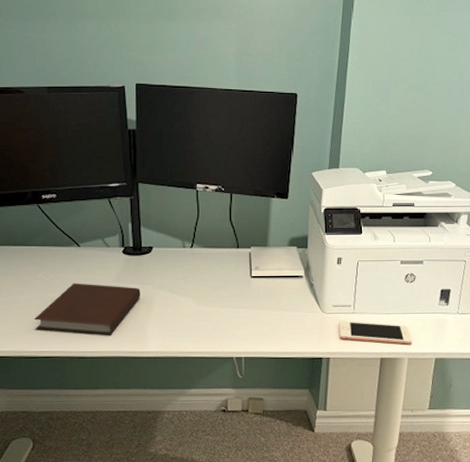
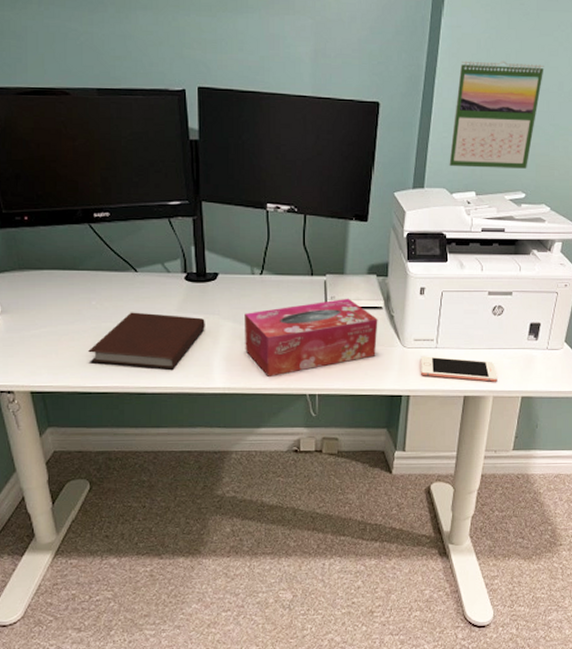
tissue box: none [176,268,299,341] -> present [245,298,378,376]
calendar: none [361,55,446,149] -> present [449,61,544,169]

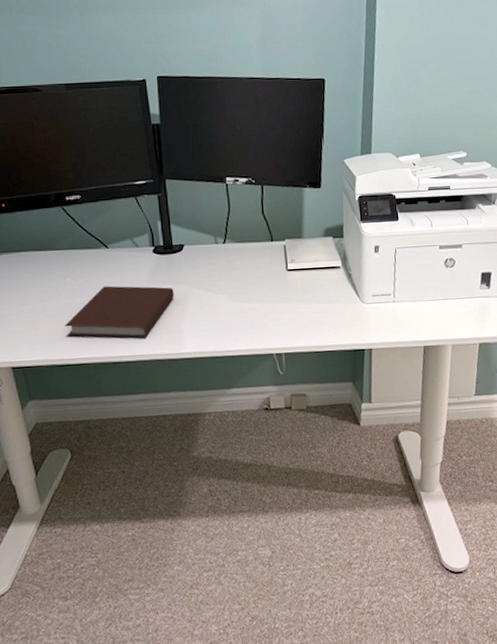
tissue box: present [245,298,378,376] -> none [210,260,337,339]
cell phone: present [420,356,497,382] -> none [379,310,455,331]
calendar: present [449,61,544,169] -> none [393,34,475,133]

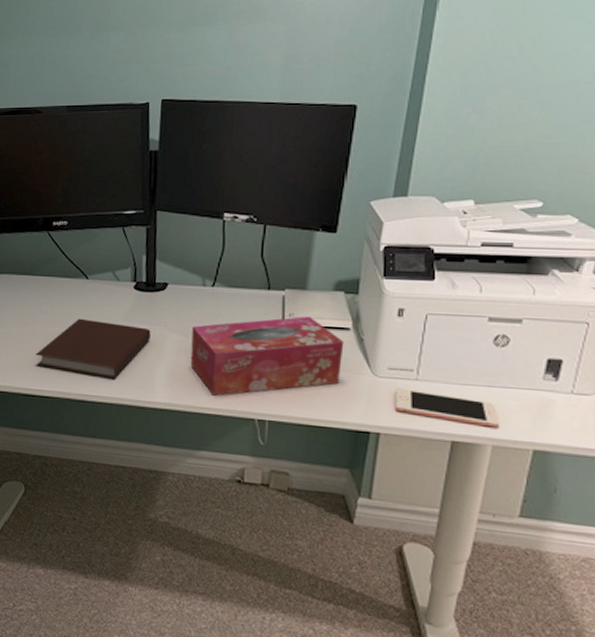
tissue box: none [210,260,337,339] -> present [190,316,344,396]
cell phone: none [379,310,455,331] -> present [394,388,499,428]

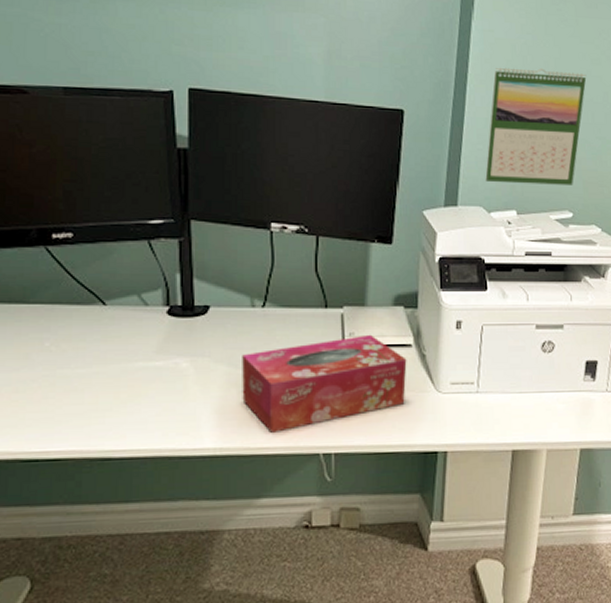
notebook: present [36,318,151,379] -> none [37,355,192,428]
cell phone: present [394,388,499,428] -> none [458,402,551,432]
calendar: none [440,51,572,173] -> present [485,67,587,185]

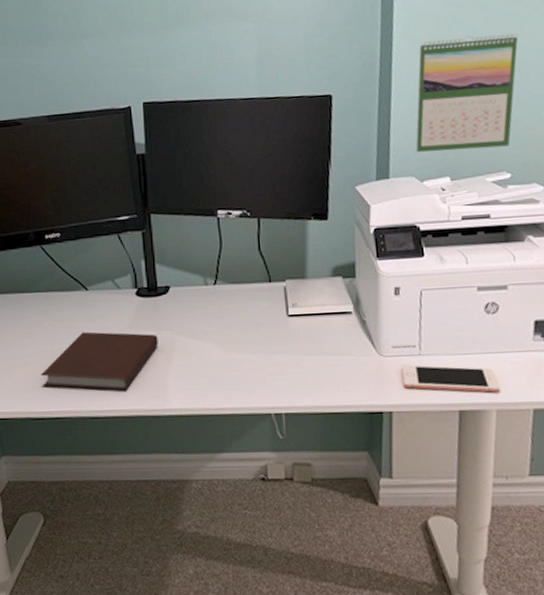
notebook: none [37,355,192,428] -> present [41,331,158,392]
tissue box: present [242,334,407,433] -> none [199,304,349,395]
cell phone: none [458,402,551,432] -> present [401,365,500,393]

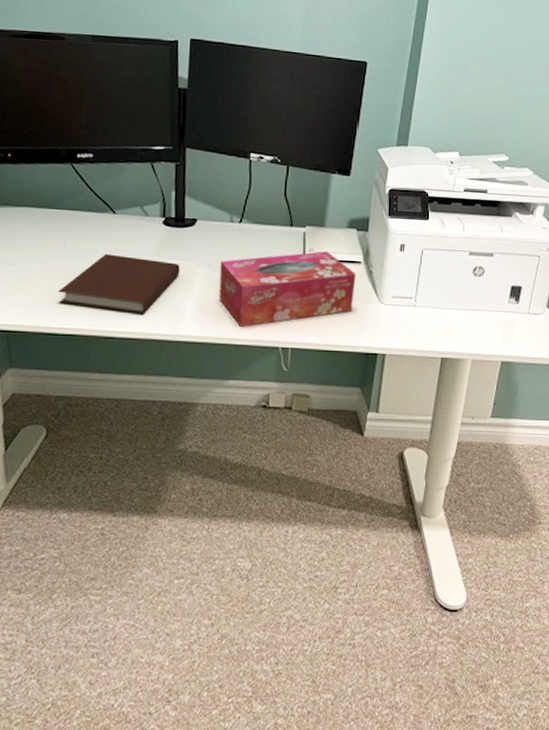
tissue box: none [199,304,349,395] -> present [218,250,356,327]
cell phone: present [401,365,500,393] -> none [397,314,477,345]
calendar: present [415,33,518,152] -> none [433,27,529,133]

